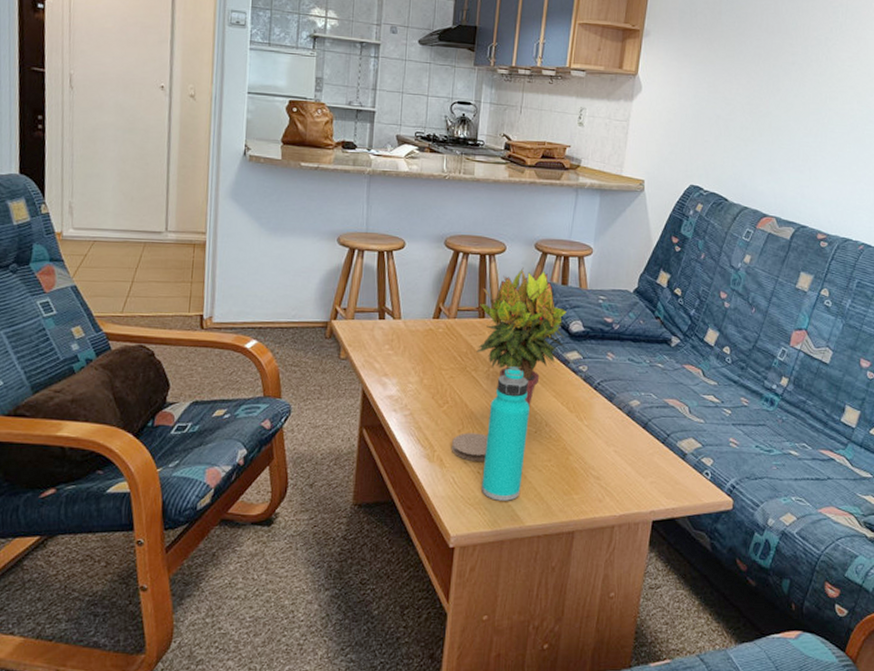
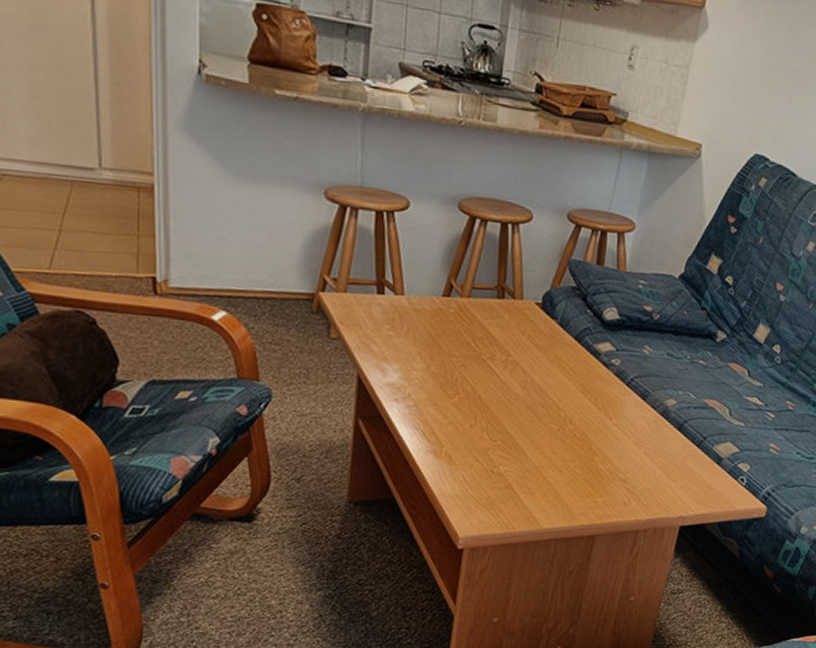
coaster: present [451,433,488,461] -> none [461,428,504,460]
potted plant: present [476,267,567,407] -> none [493,241,601,402]
water bottle: present [481,366,530,501] -> none [495,356,553,502]

